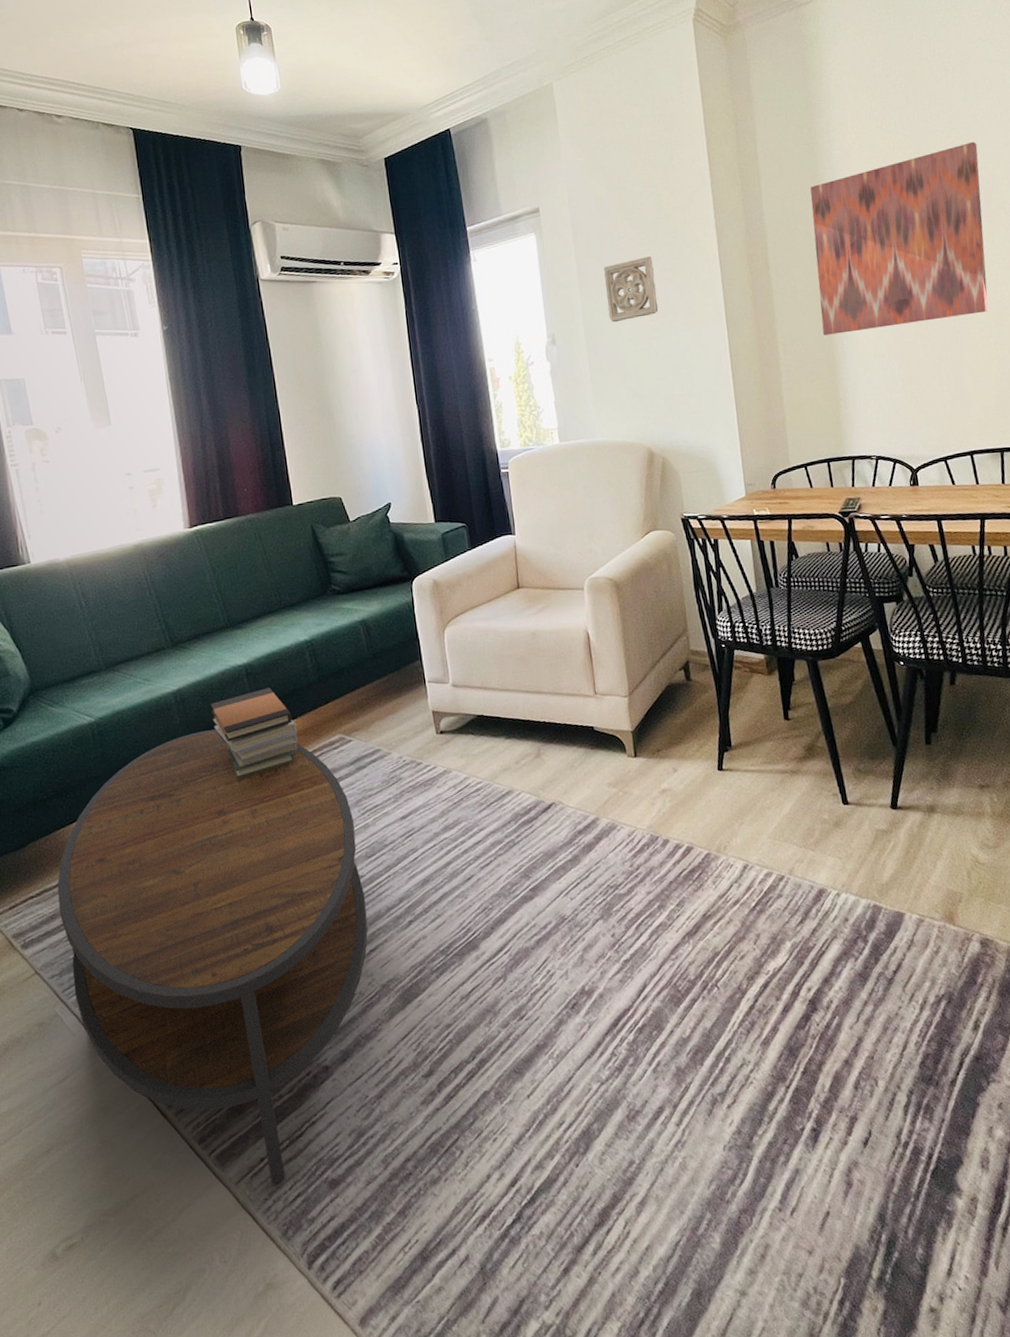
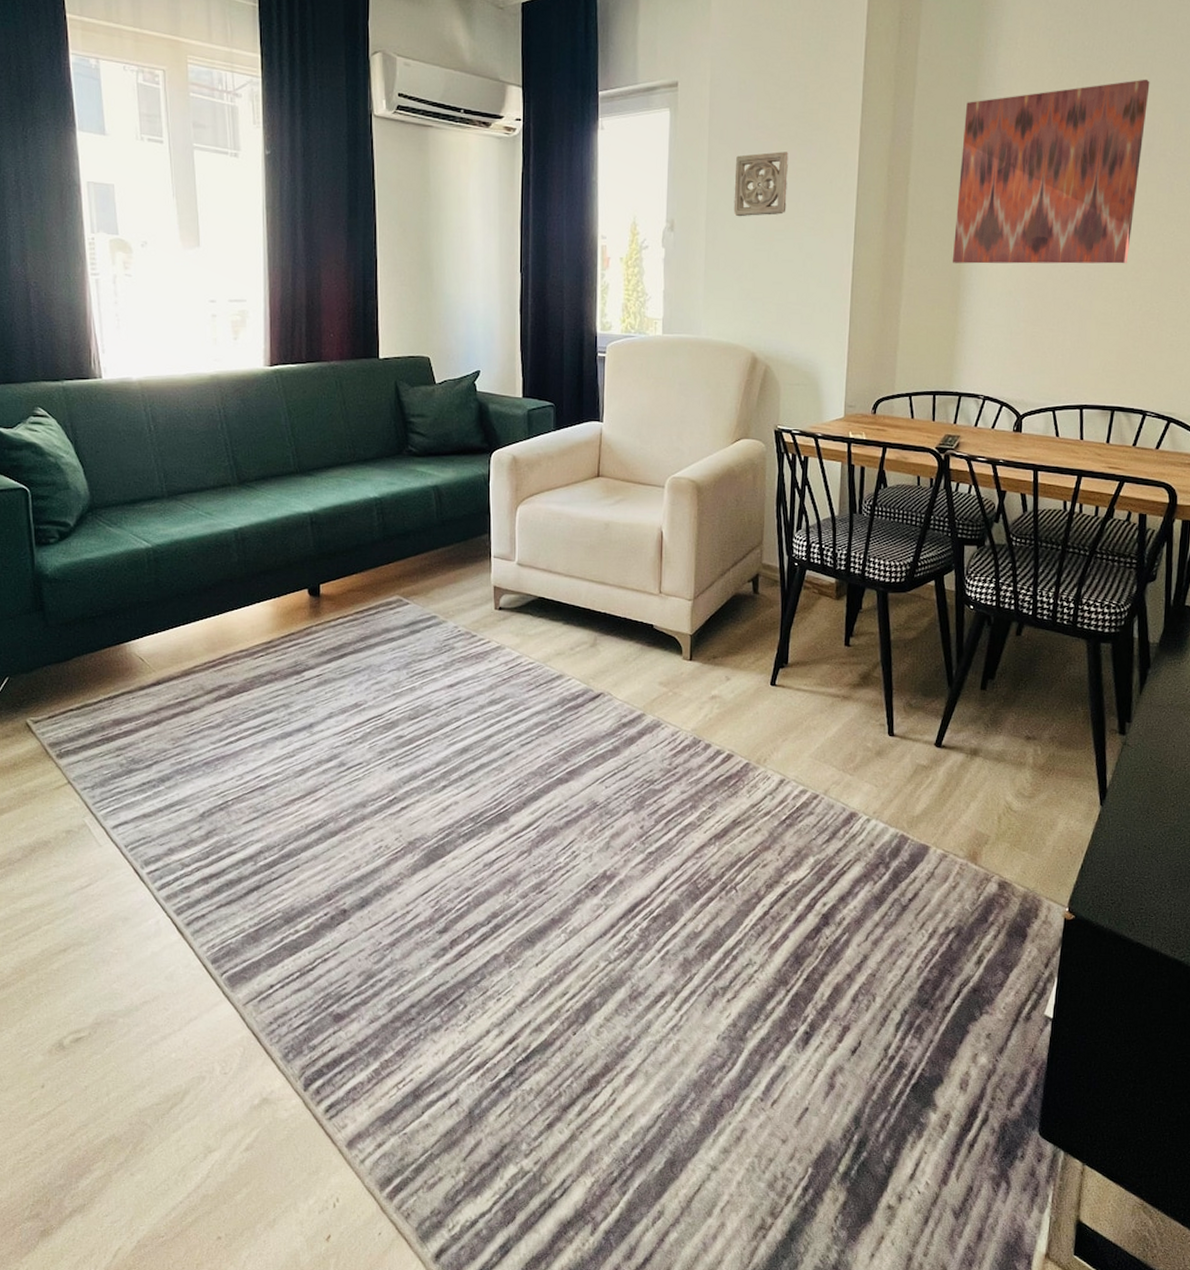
coffee table: present [57,729,368,1186] -> none [98,573,402,1012]
book stack: present [210,687,298,779] -> none [270,539,355,625]

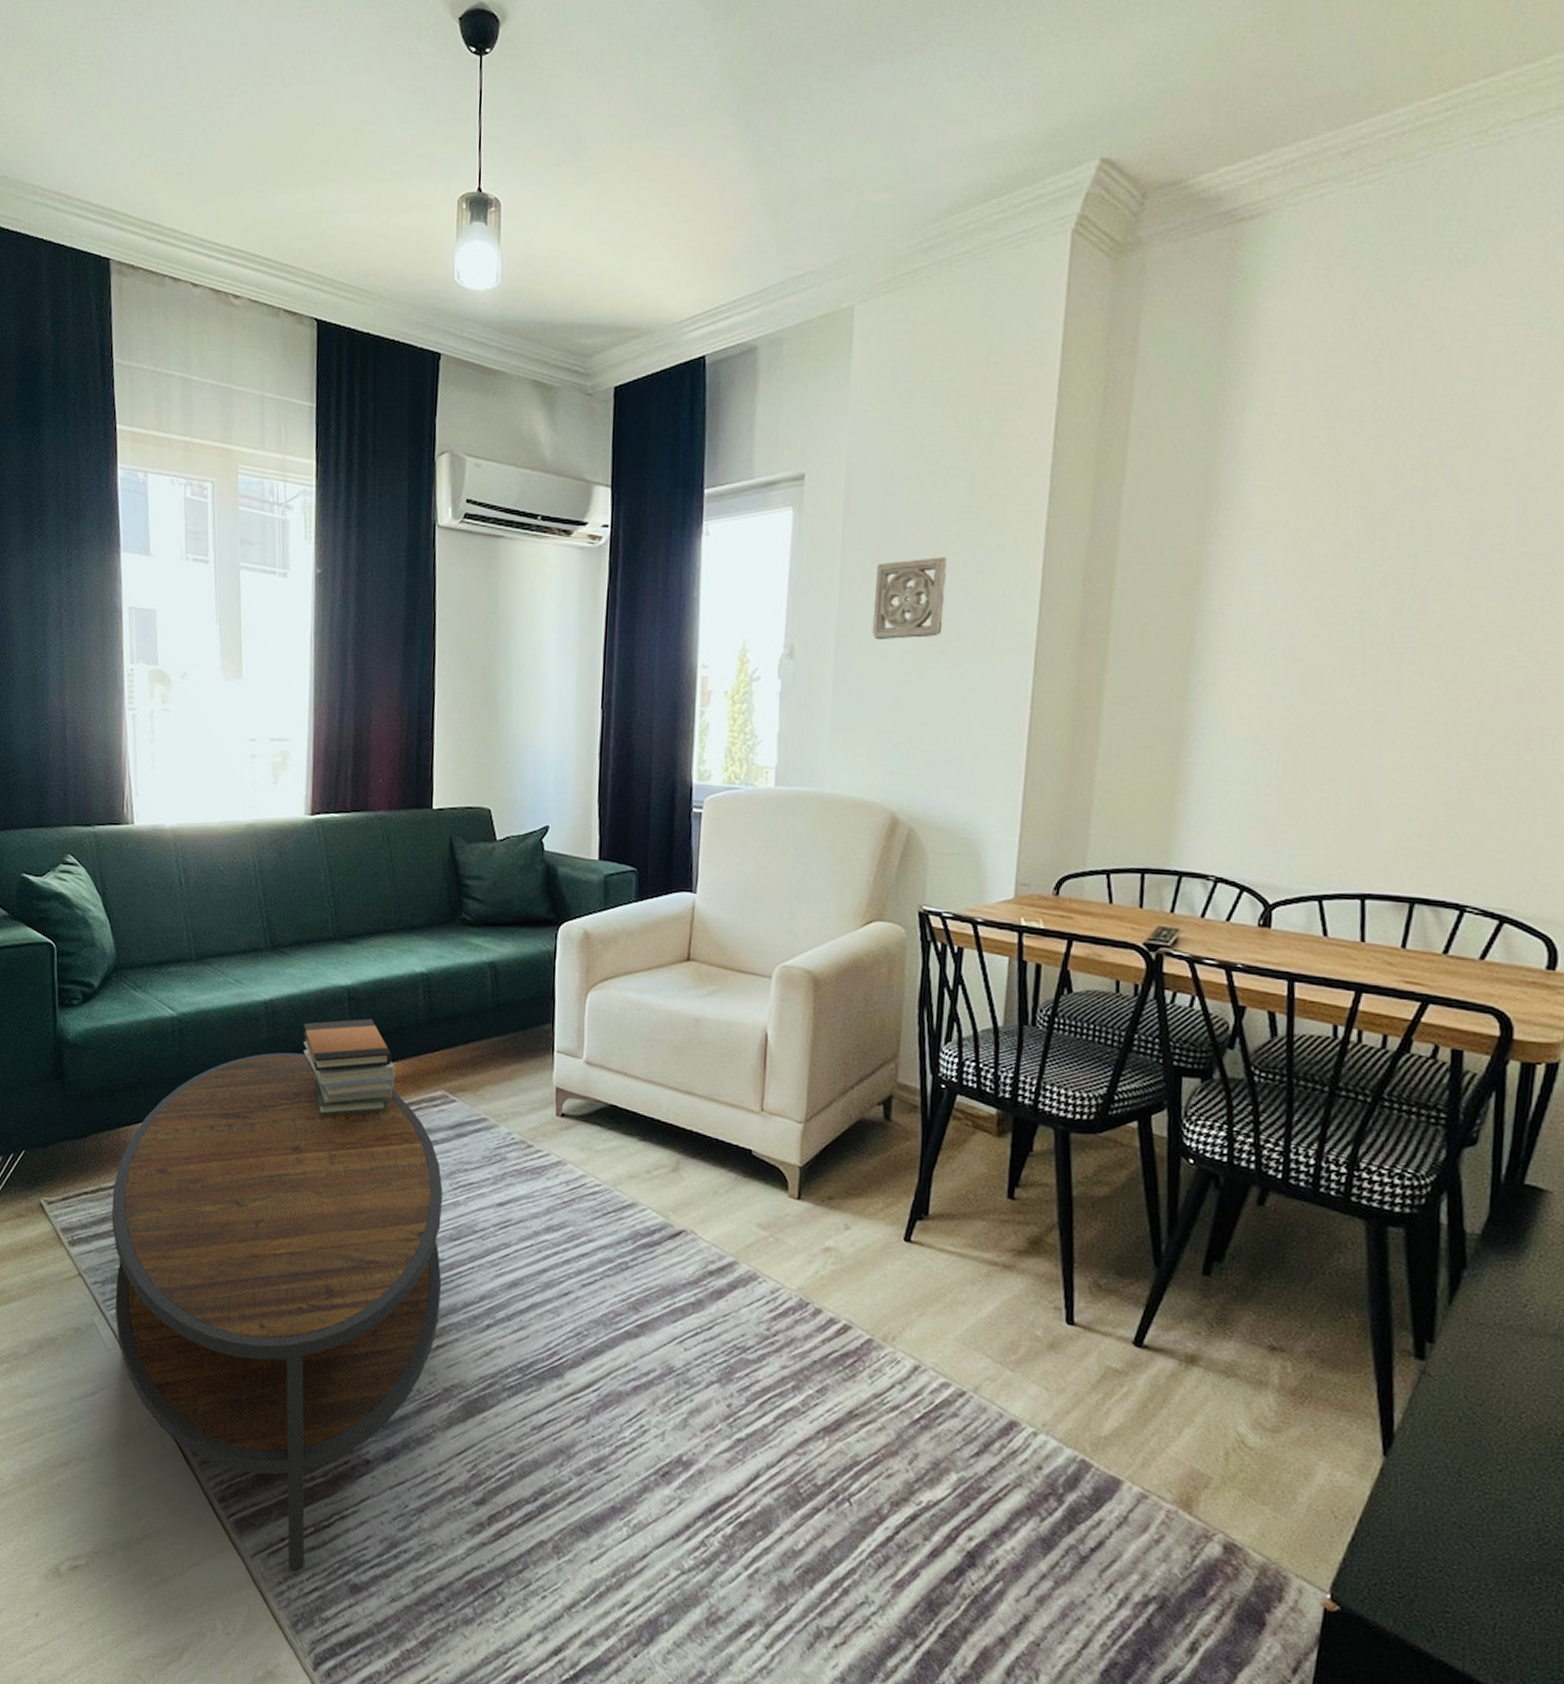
coffee table: none [98,573,402,1012] -> present [112,1052,443,1571]
book stack: none [270,539,355,625] -> present [303,1018,395,1116]
wall art: present [952,79,1150,264] -> none [1172,446,1478,701]

